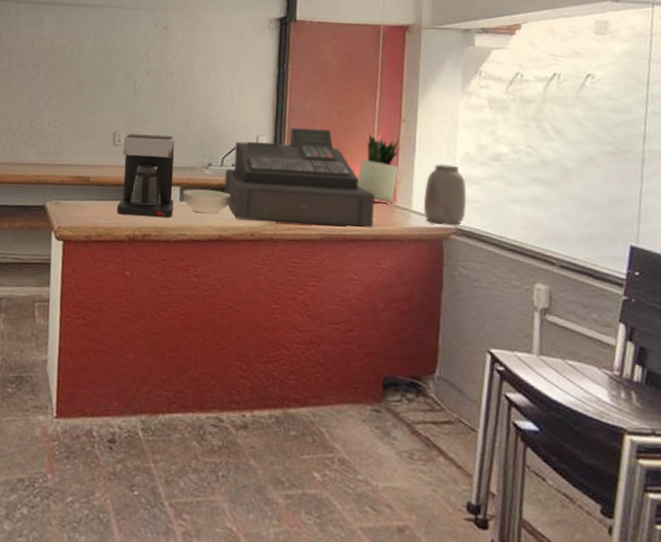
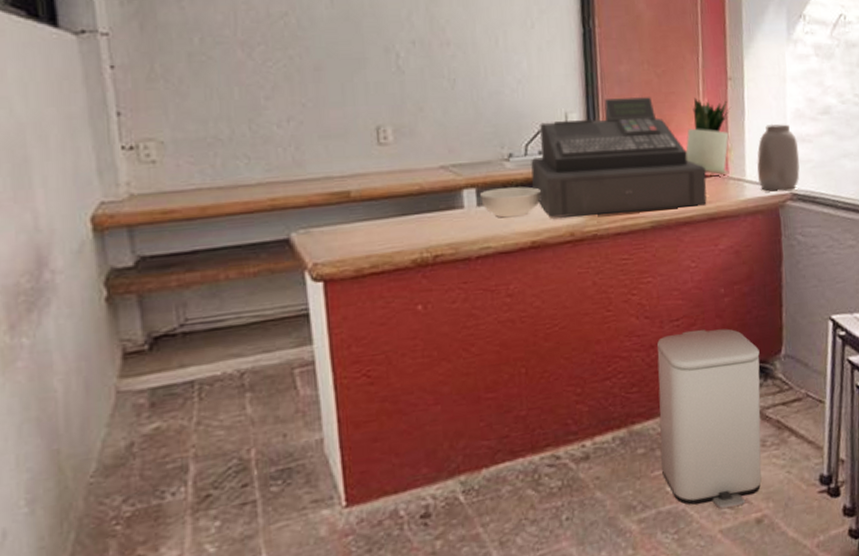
coffee maker: present [117,134,175,219] -> none [391,124,471,236]
pedal bin: none [311,335,413,511] -> present [657,328,762,510]

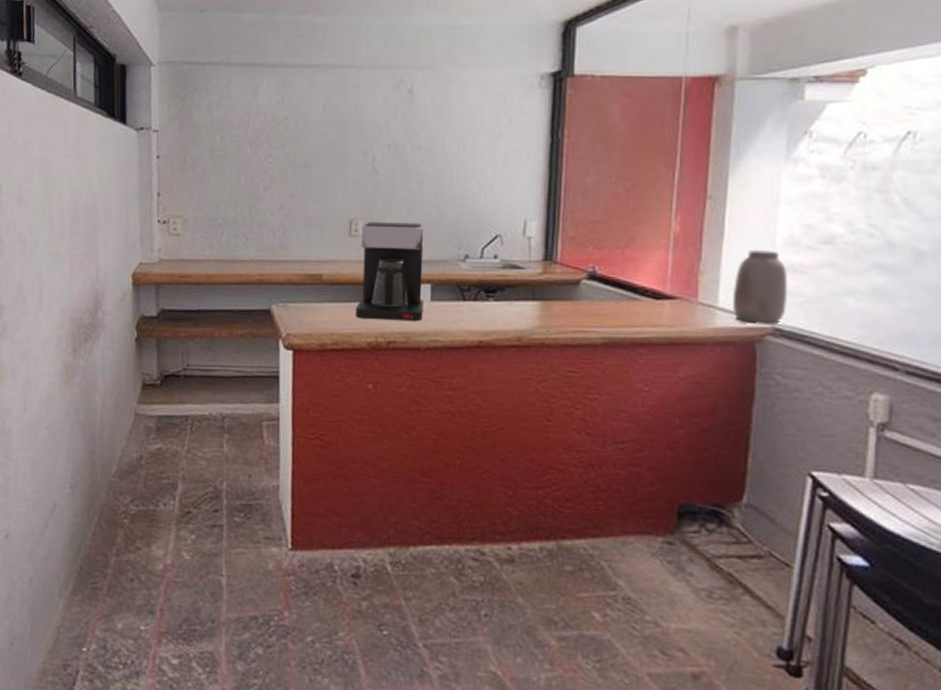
coffee maker: none [391,124,471,236] -> present [356,222,424,322]
bowl: present [479,186,542,218] -> none [433,286,494,316]
cash register: present [531,97,707,219] -> none [485,210,671,330]
pedal bin: present [657,328,762,510] -> none [589,456,715,655]
planter: present [685,97,732,176] -> none [649,215,709,300]

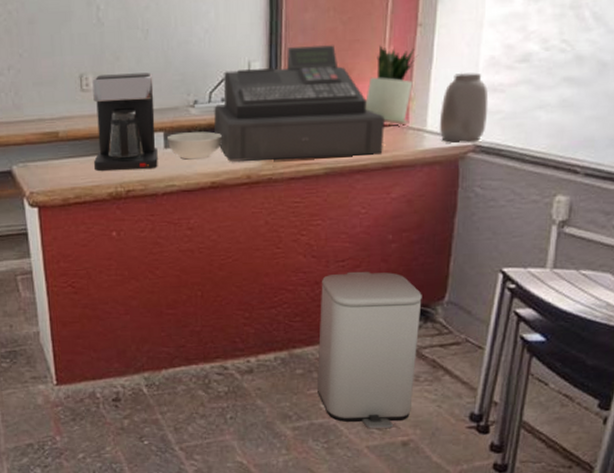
bowl: none [433,286,494,316] -> present [166,131,223,160]
cash register: none [485,210,671,330] -> present [214,45,385,162]
pedal bin: none [589,456,715,655] -> present [317,271,422,430]
planter: none [649,215,709,300] -> present [365,45,419,126]

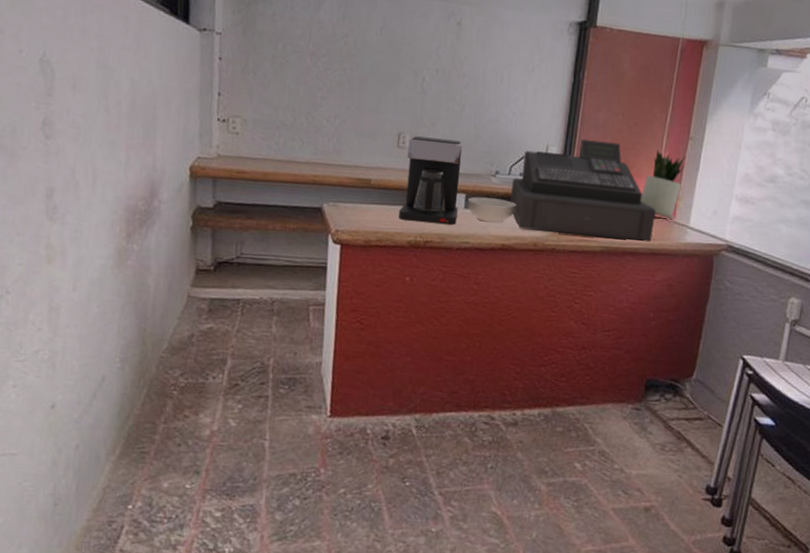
pedal bin: present [317,271,422,430] -> none [574,341,674,494]
vase: present [439,72,489,144] -> none [699,182,742,243]

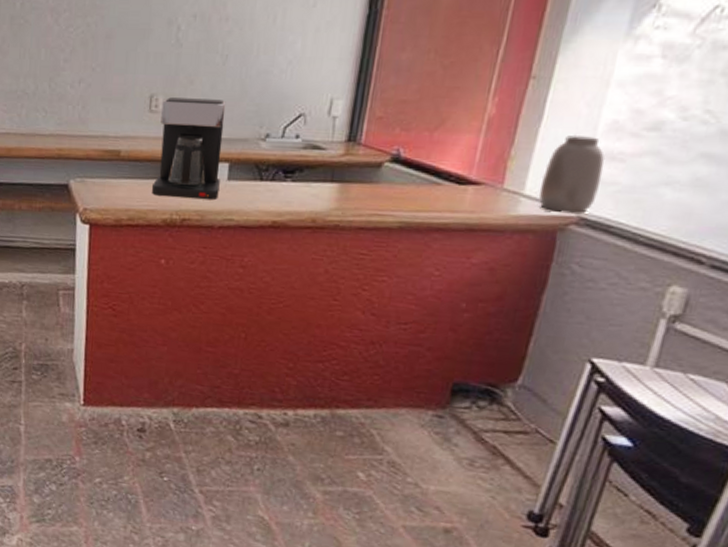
bowl: present [467,197,517,223] -> none [231,166,292,196]
cash register: present [510,139,656,243] -> none [283,88,477,216]
planter: present [640,150,688,220] -> none [455,95,527,186]
vase: none [699,182,742,243] -> present [538,134,606,215]

